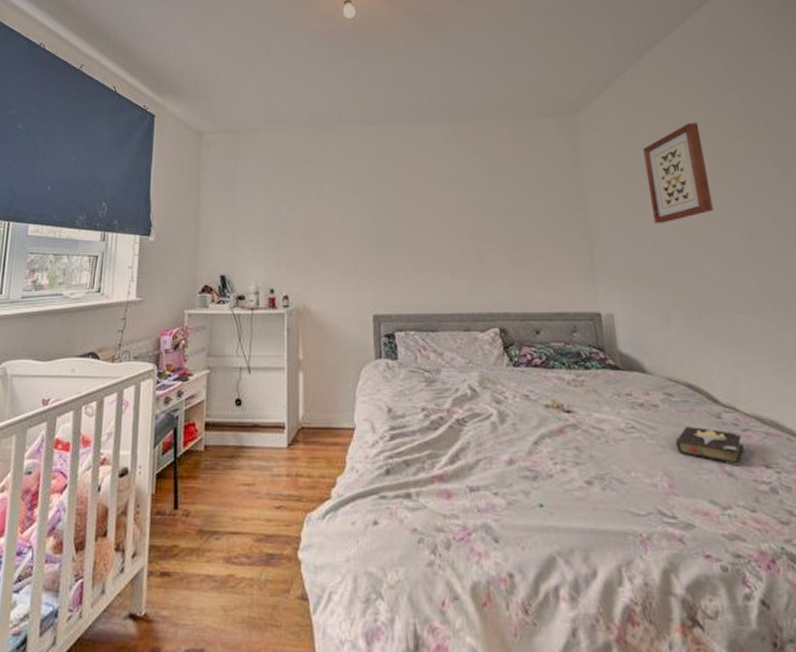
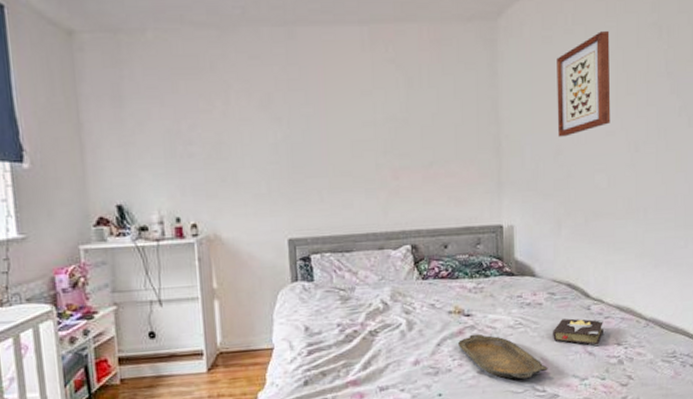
serving tray: none [559,434,676,499] -> present [458,333,548,380]

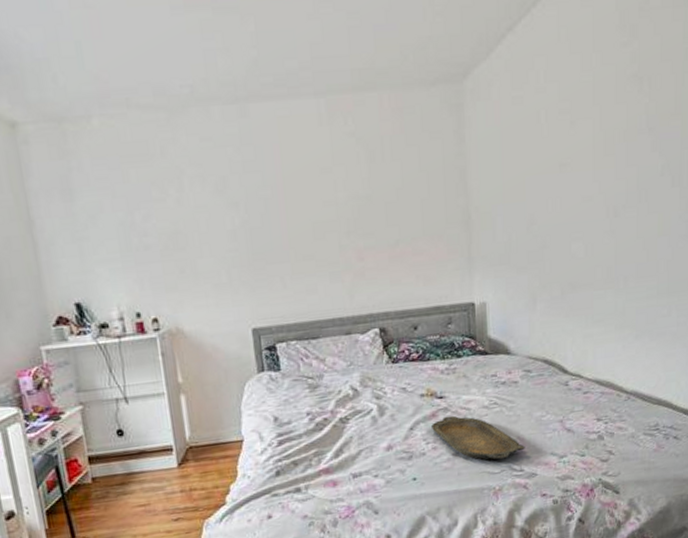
hardback book: present [553,318,605,347] -> none [529,395,584,423]
wall art: present [557,31,611,137] -> none [528,87,587,206]

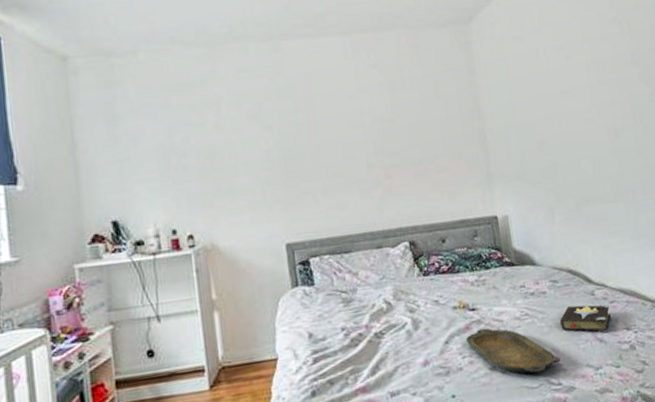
hardback book: none [529,395,584,423] -> present [560,304,612,333]

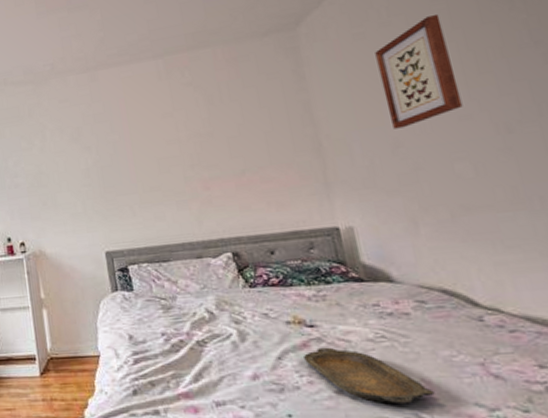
wall art: none [529,28,588,127] -> present [375,14,463,129]
hardback book: present [560,304,612,333] -> none [432,331,514,368]

